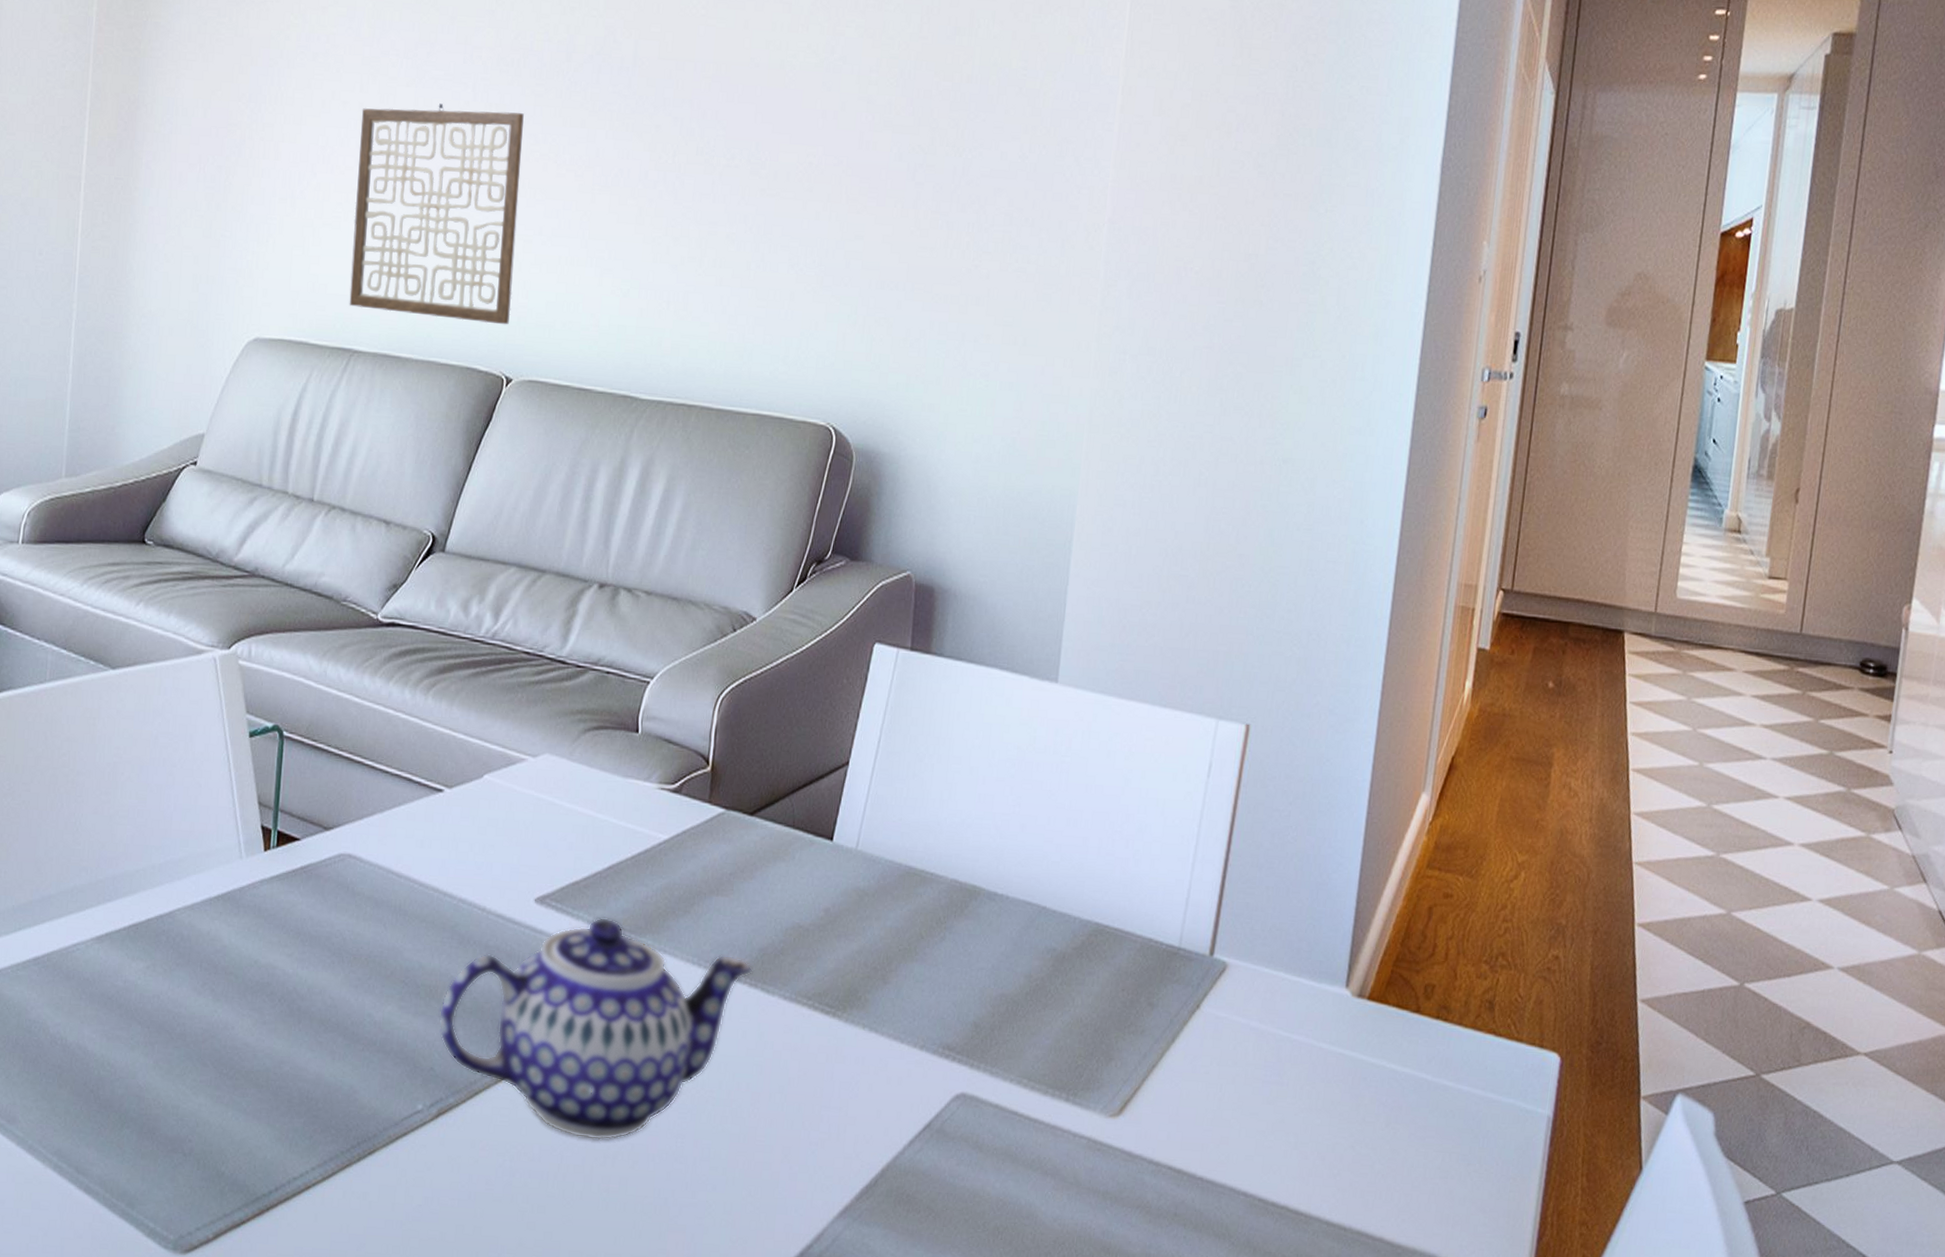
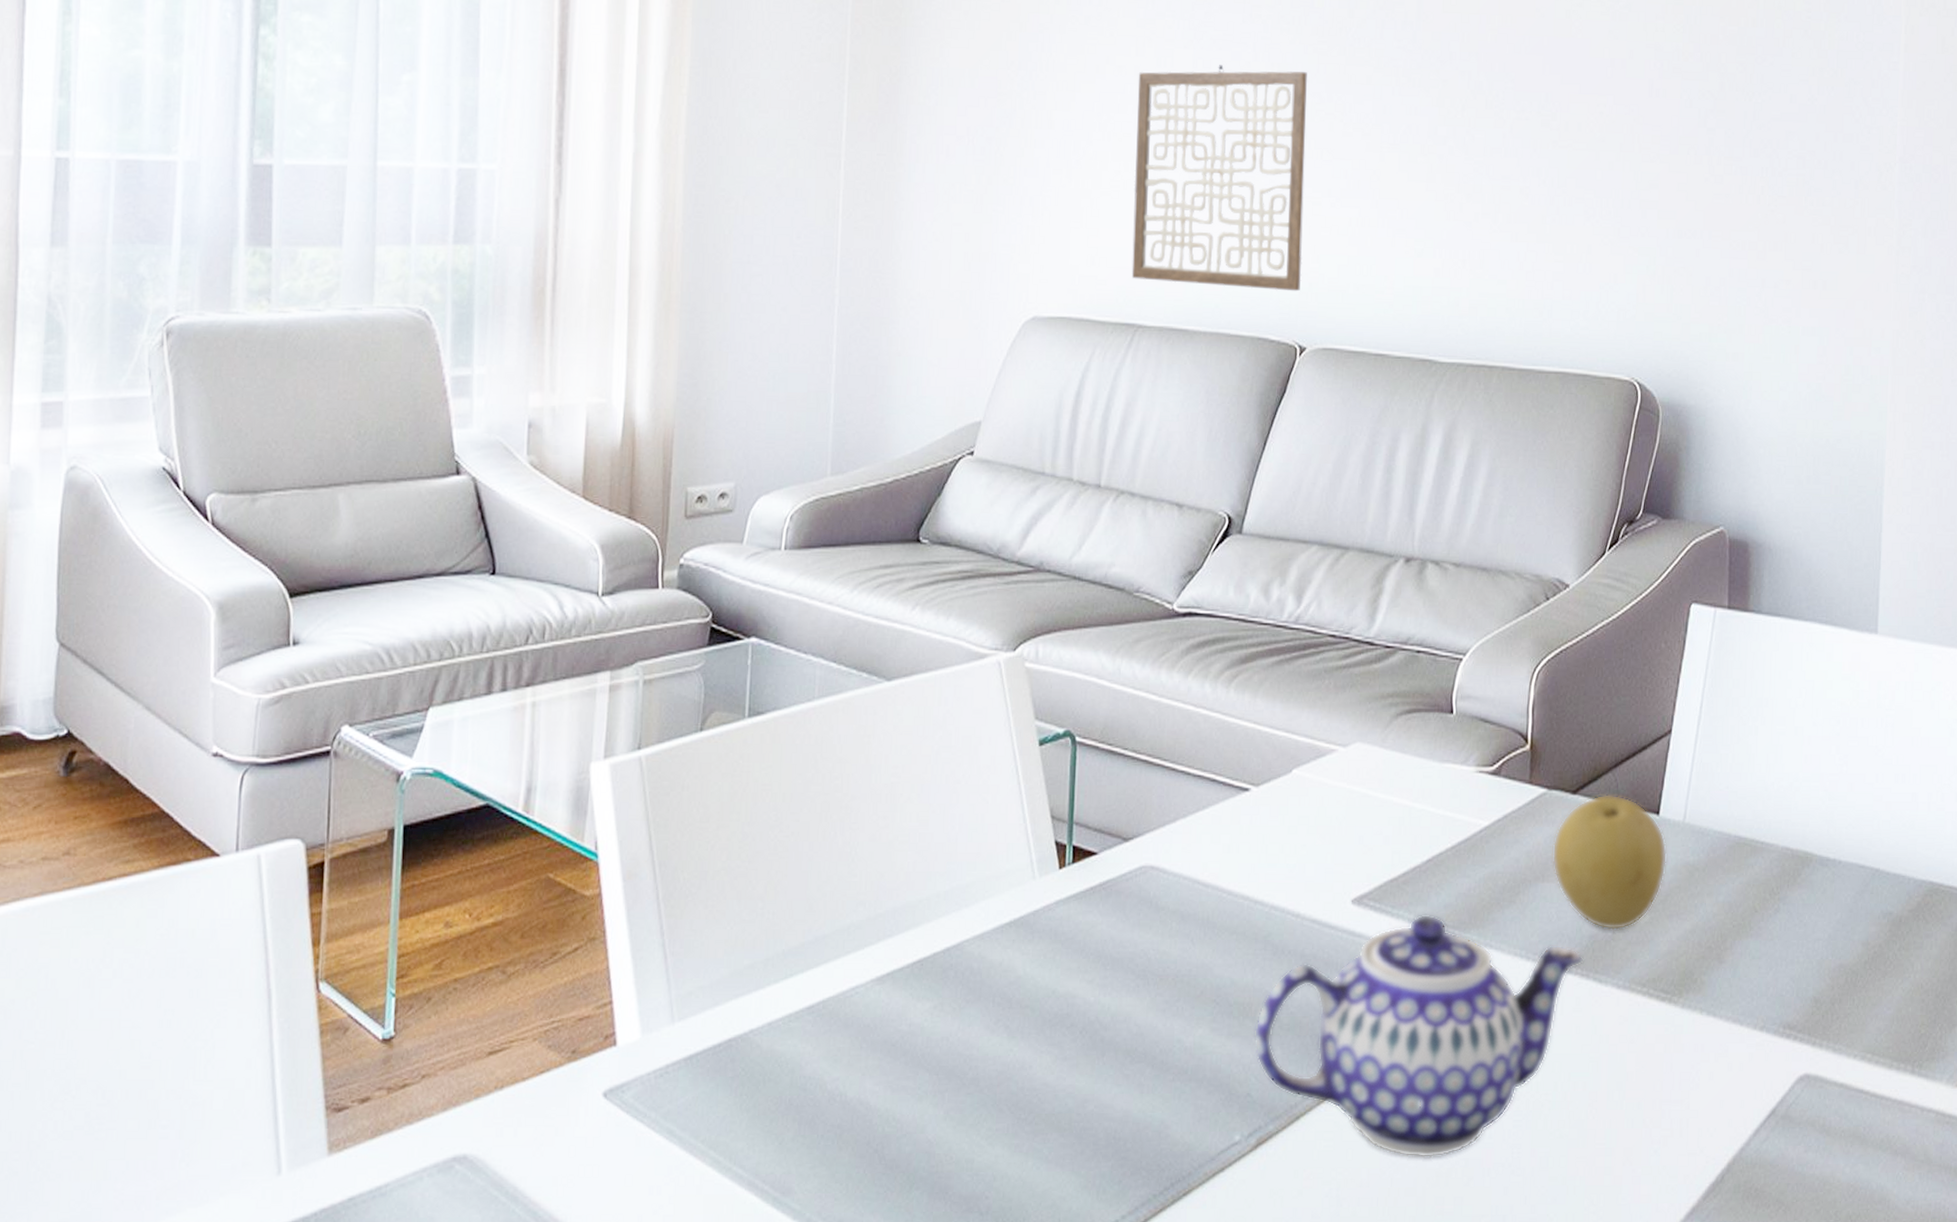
fruit: none [727,818,839,945] -> present [1552,794,1668,930]

